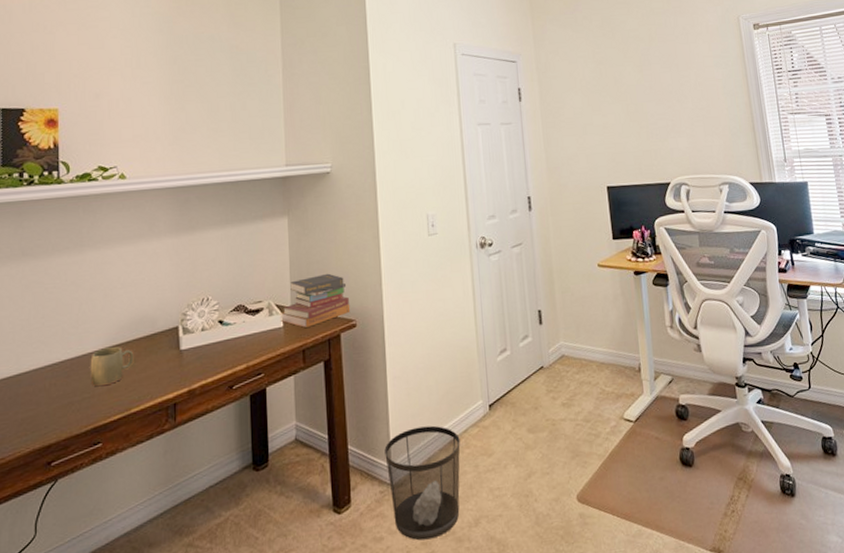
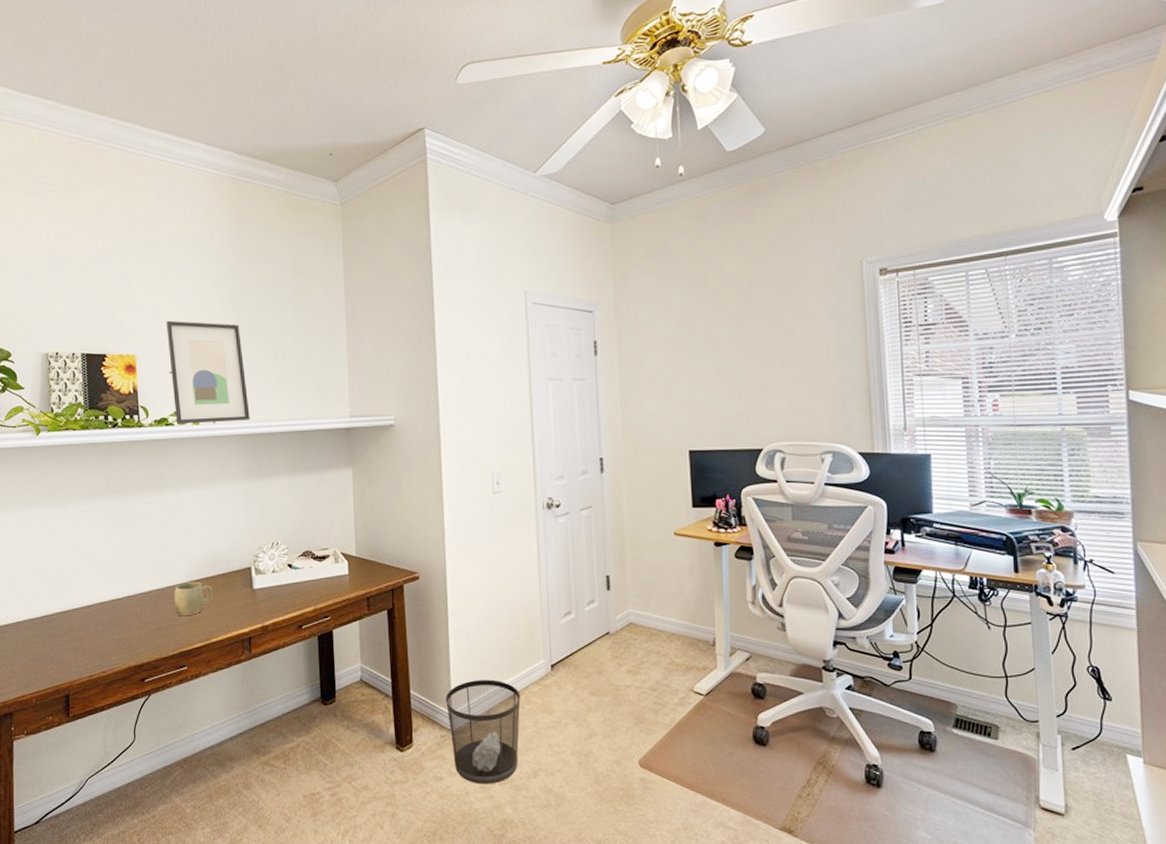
picture frame: none [94,73,181,180] -> present [166,320,250,425]
books: present [281,273,351,329] -> none [346,525,414,577]

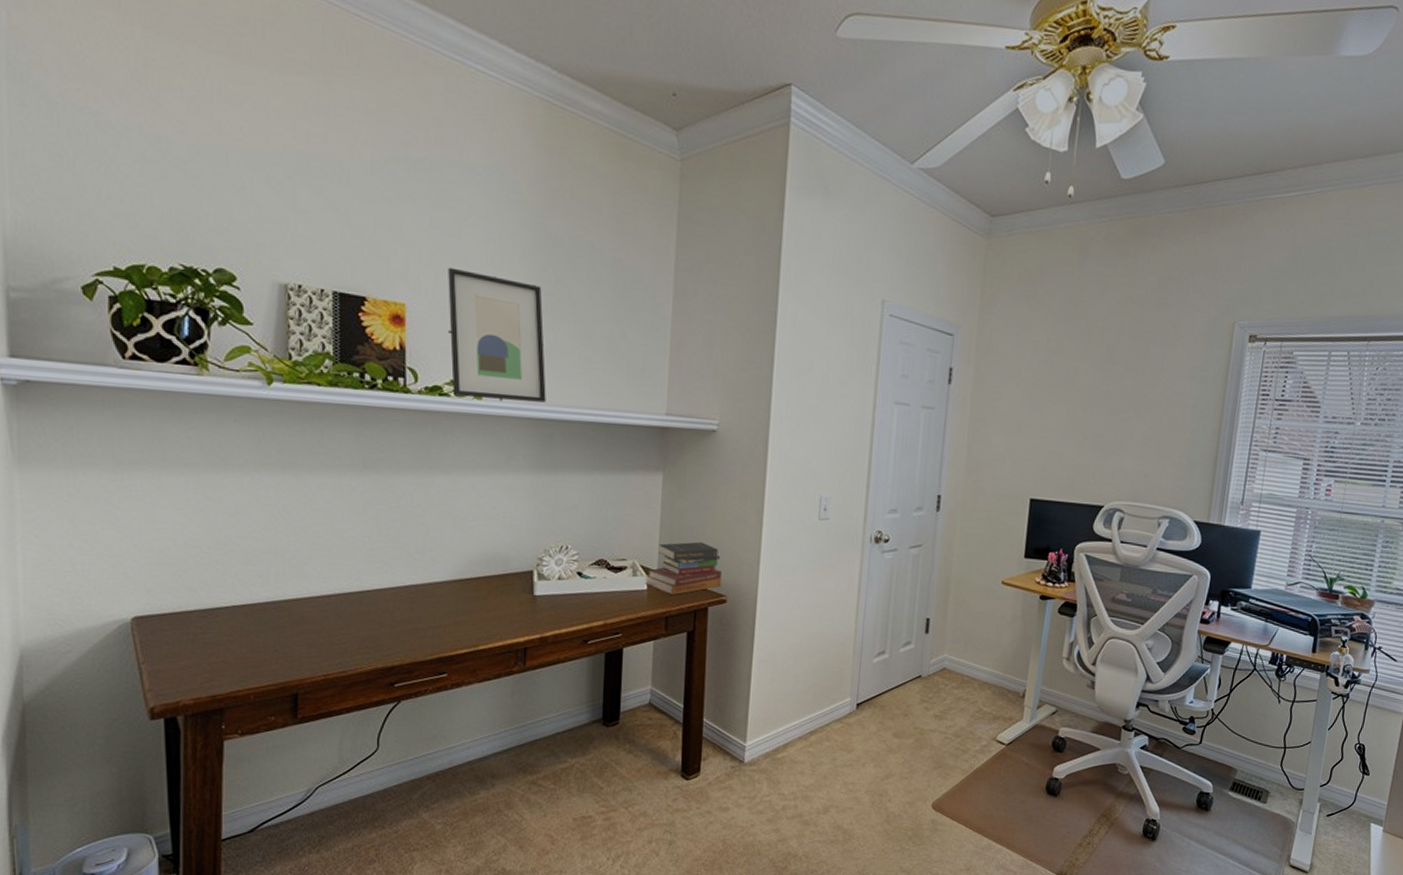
mug: present [174,582,212,617] -> none [437,580,484,619]
books: none [346,525,414,577] -> present [645,541,722,596]
waste bin: present [445,679,521,784] -> none [740,712,821,818]

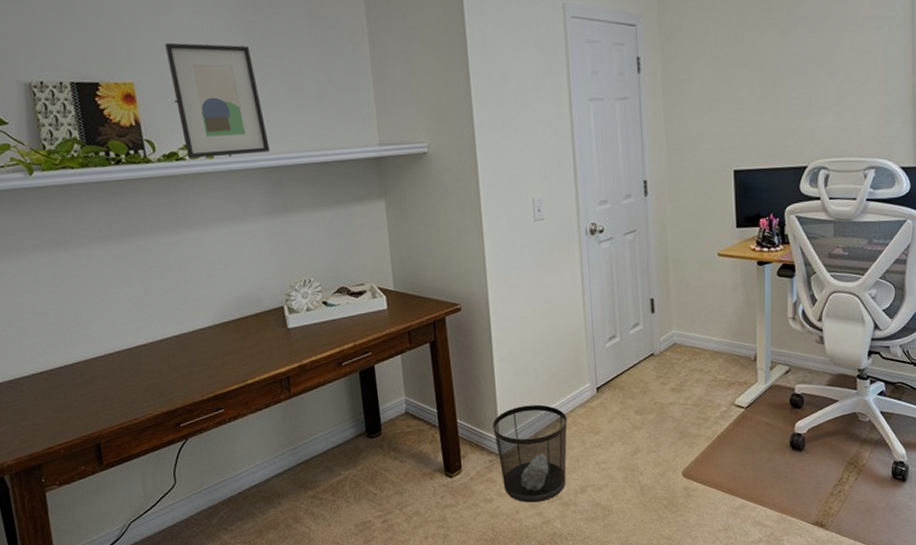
books: present [645,541,722,596] -> none [384,257,455,311]
waste bin: none [740,712,821,818] -> present [492,404,568,503]

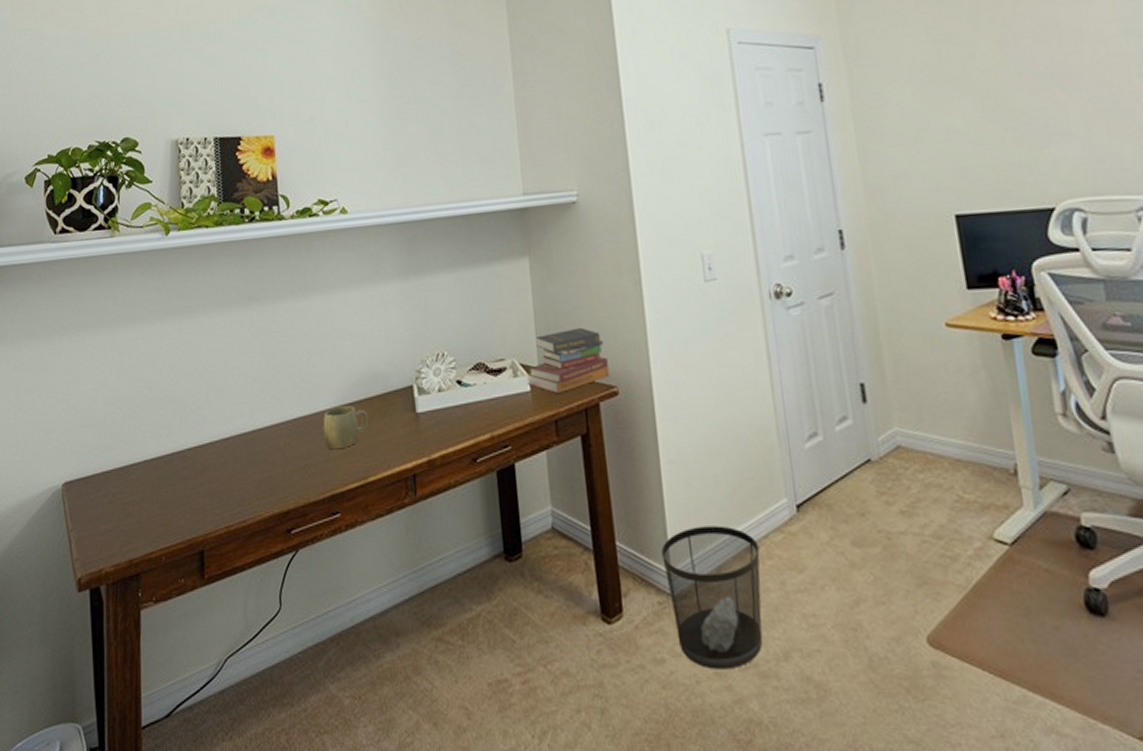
picture frame: present [165,42,270,159] -> none [307,92,406,215]
mug: none [203,324,244,360] -> present [323,406,368,450]
books: none [384,257,455,311] -> present [527,327,611,394]

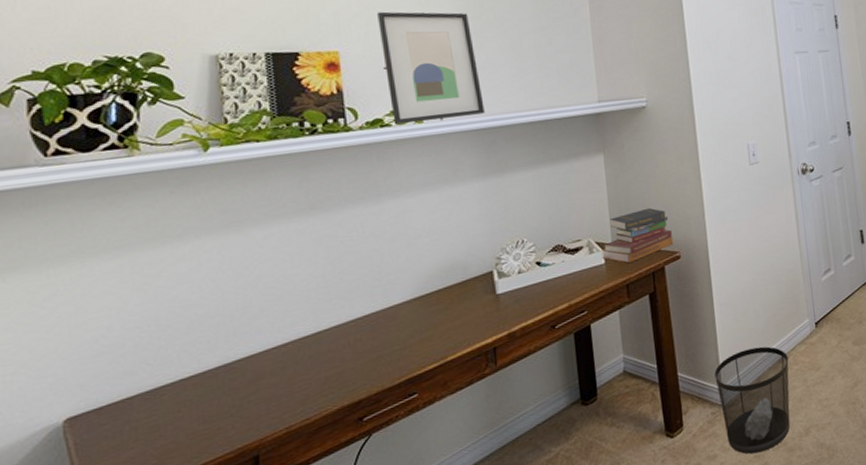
picture frame: none [307,92,406,215] -> present [377,11,485,125]
mug: present [323,406,368,450] -> none [398,296,447,339]

